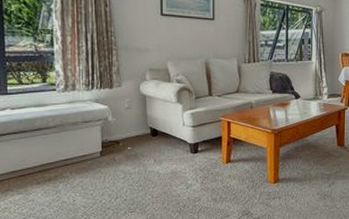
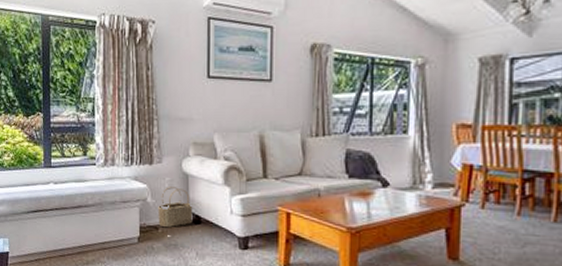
wicker basket: none [119,107,151,142] -> present [158,187,193,228]

